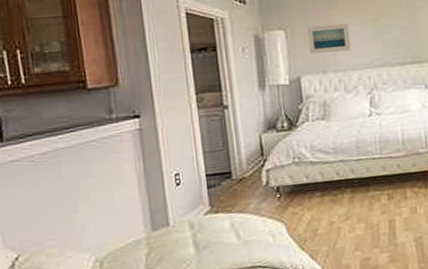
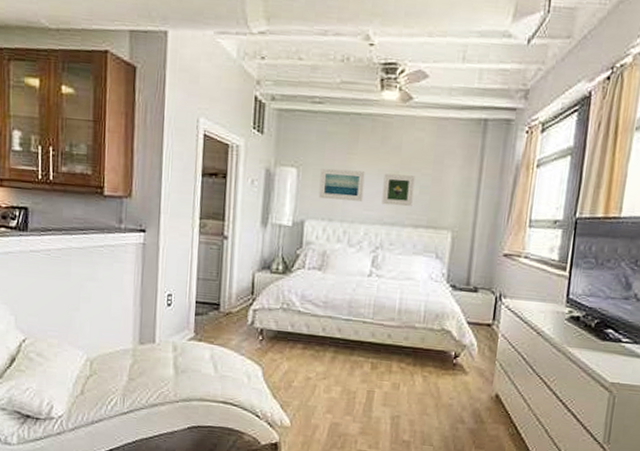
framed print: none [366,20,396,50] -> present [381,173,415,207]

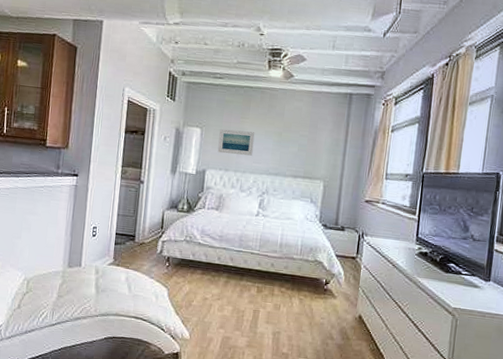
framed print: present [381,173,415,207] -> none [267,134,295,161]

